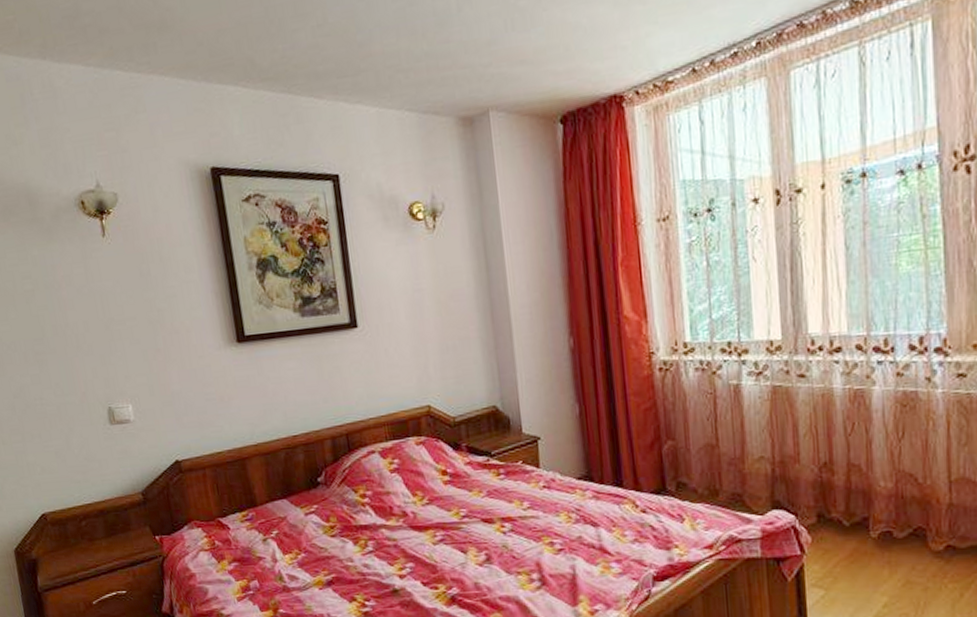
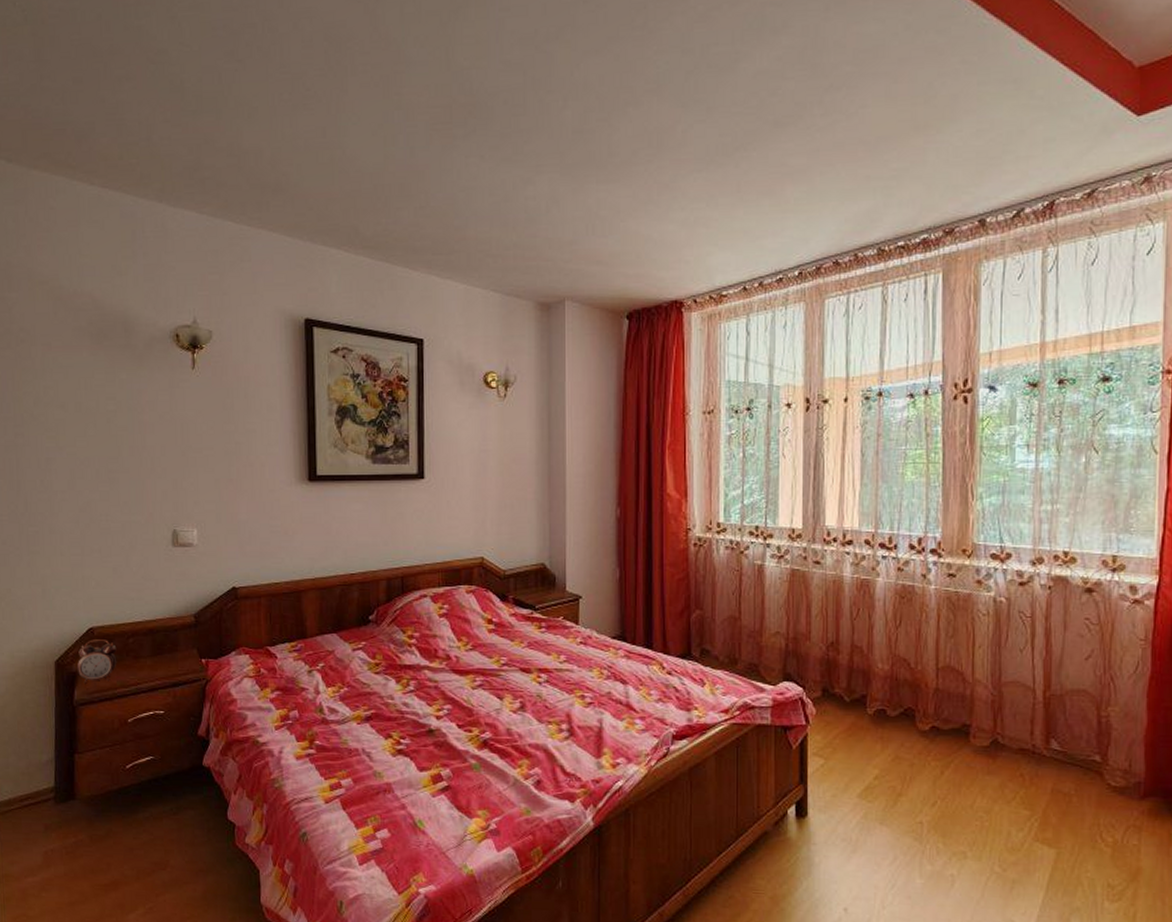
alarm clock: none [35,524,74,570] -> present [76,639,117,684]

